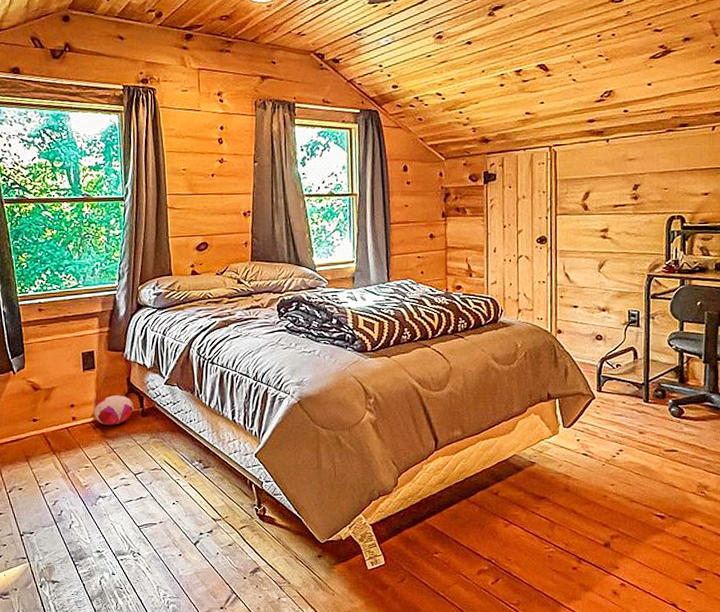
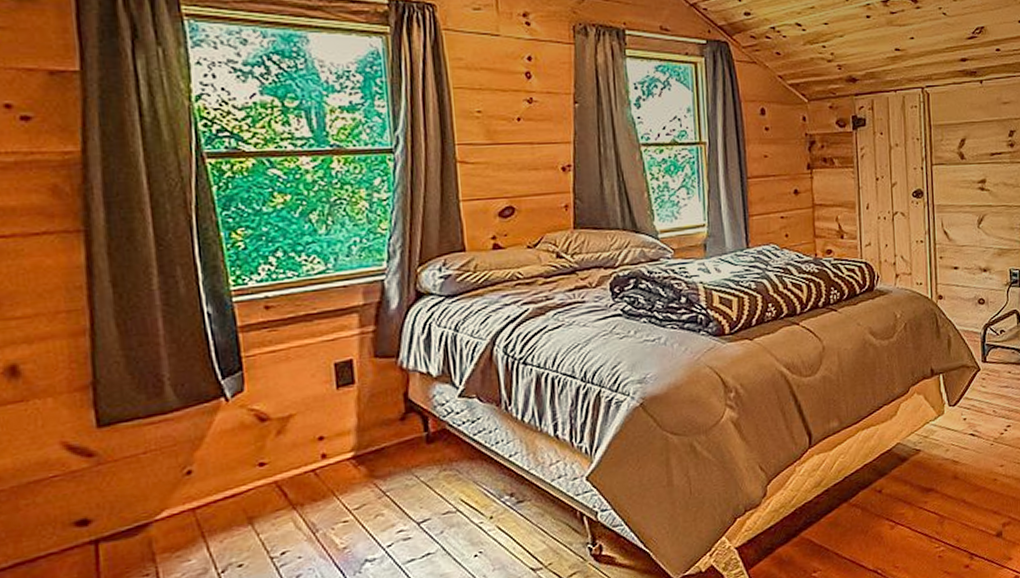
plush toy: present [94,395,134,426] -> none [354,416,414,461]

